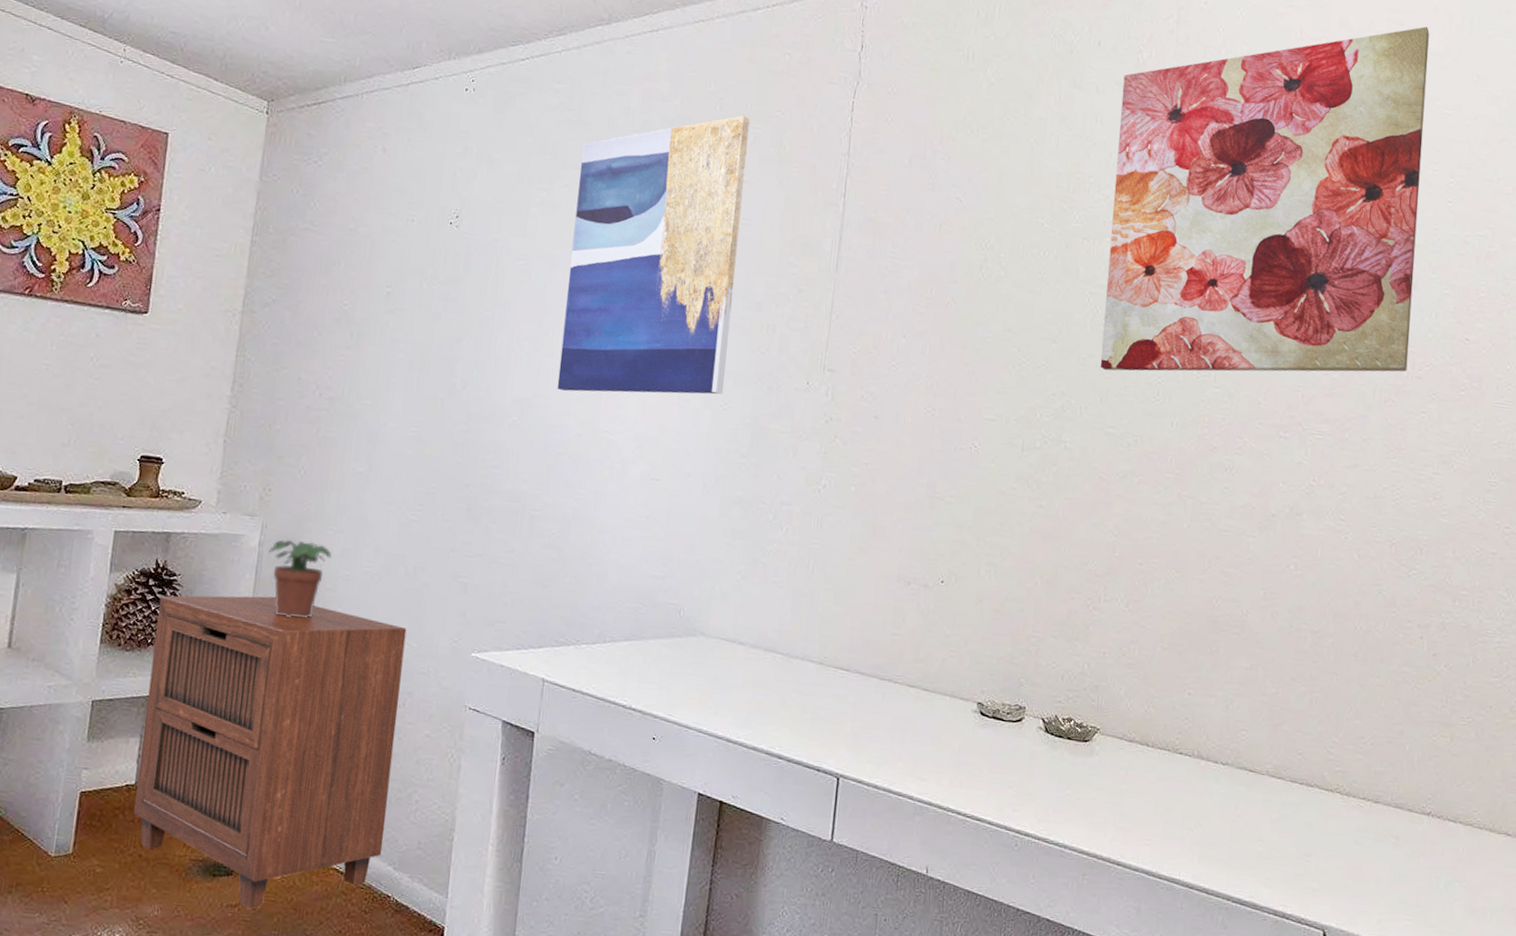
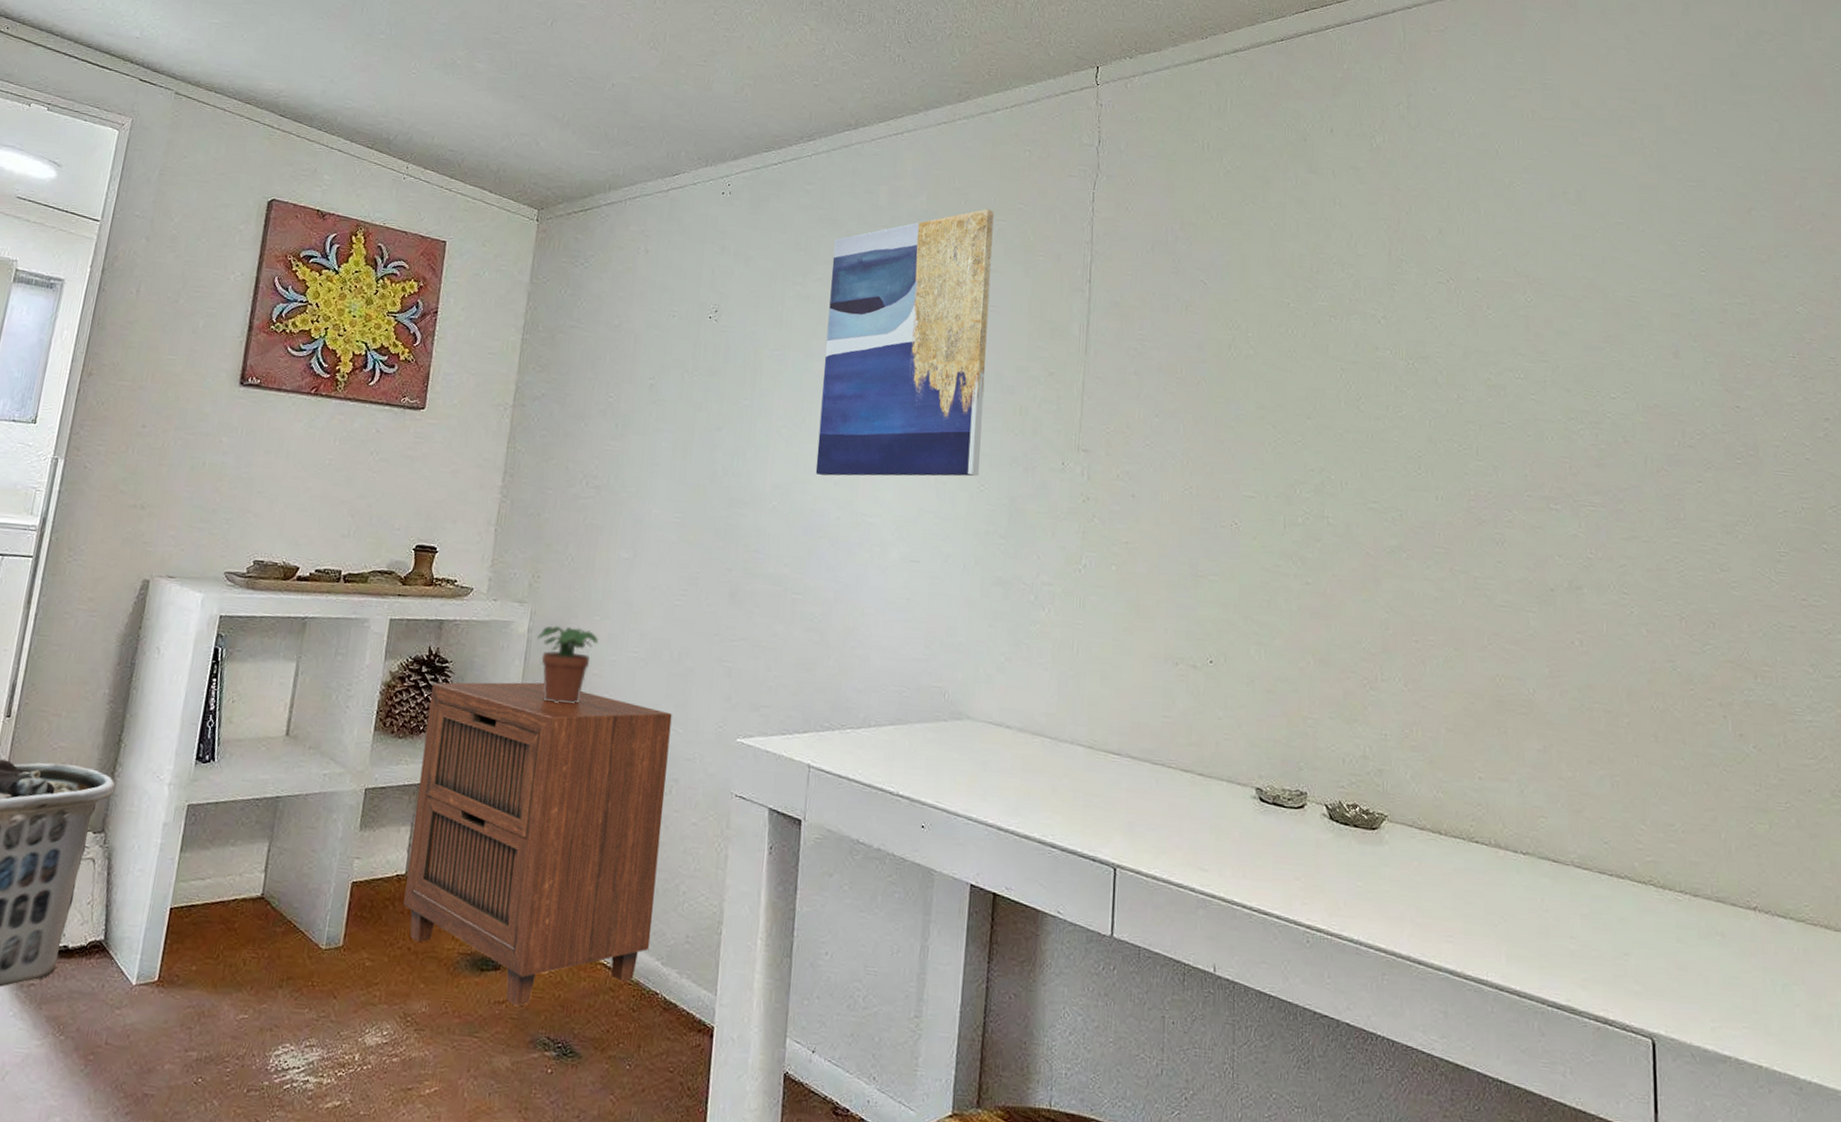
wall art: present [1100,26,1429,372] -> none [1357,103,1677,446]

